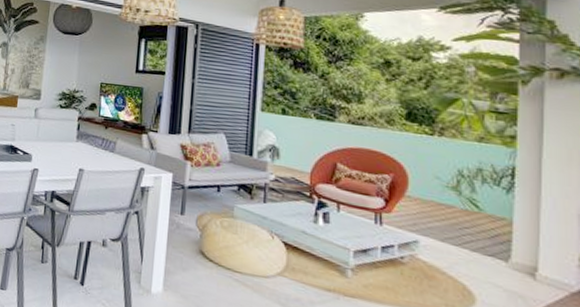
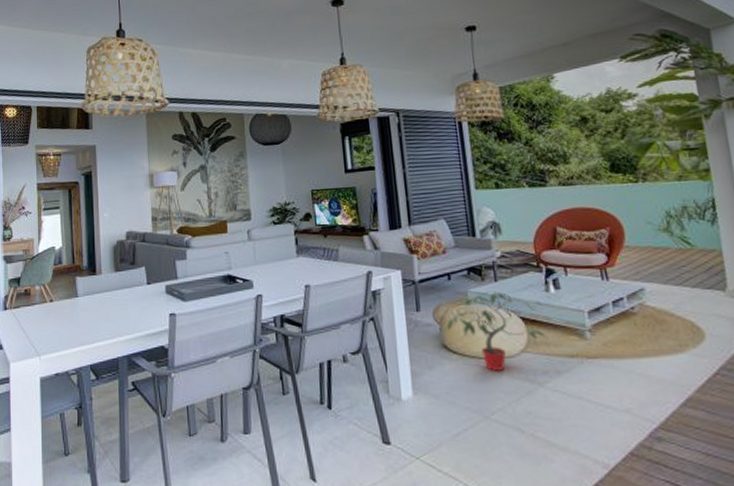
potted plant: none [208,210,306,288] -> present [447,291,547,371]

